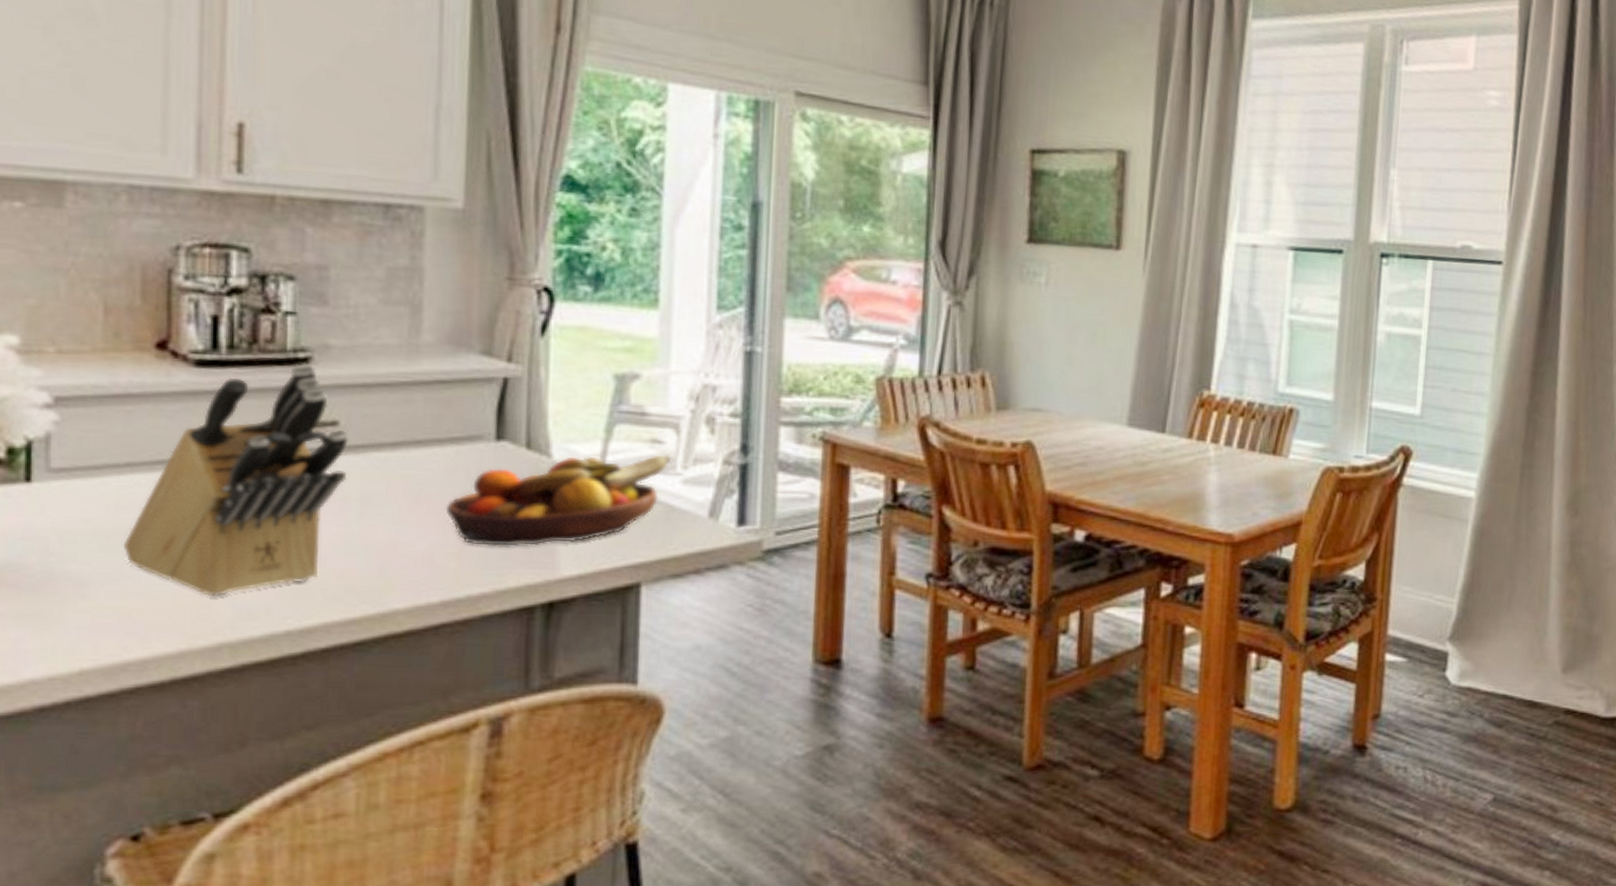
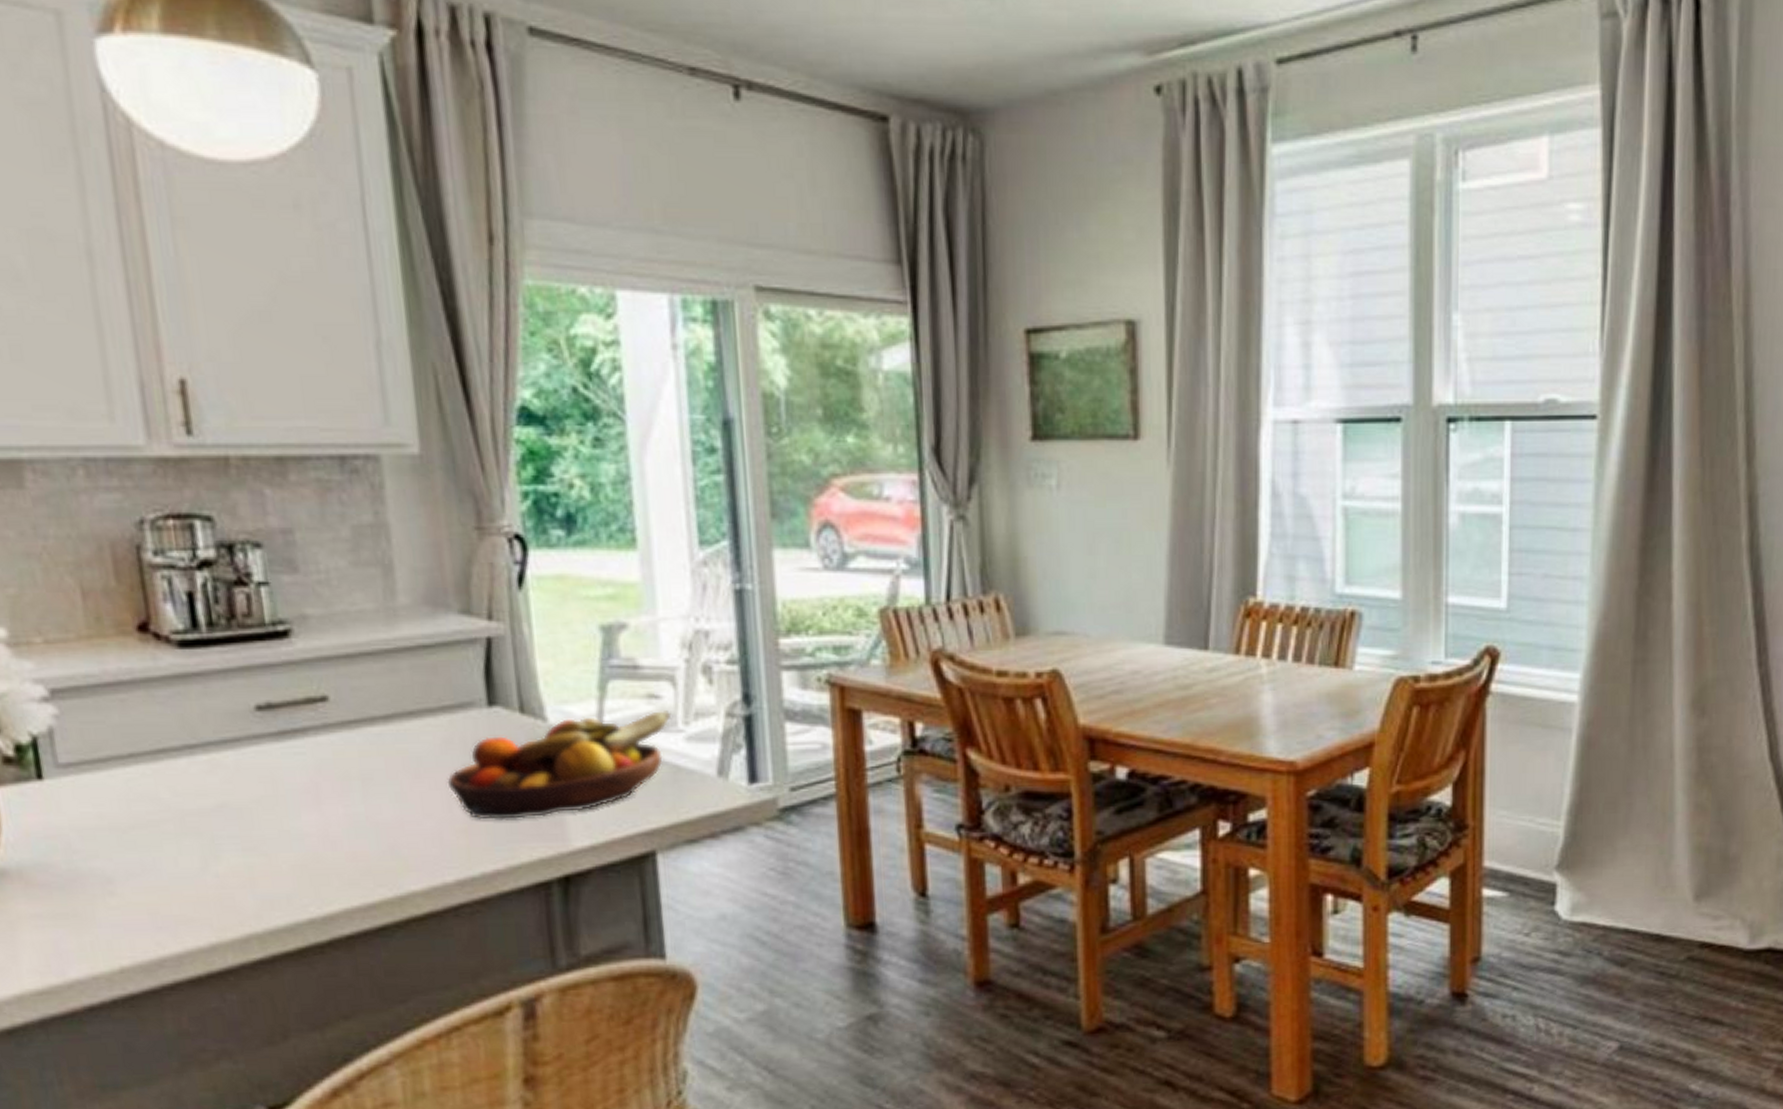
knife block: present [122,362,349,597] -> none [139,636,345,888]

